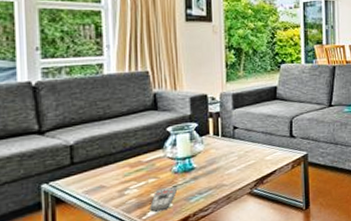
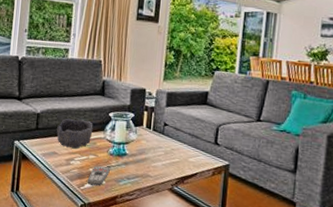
bowl: none [100,141,149,177] -> present [56,118,93,149]

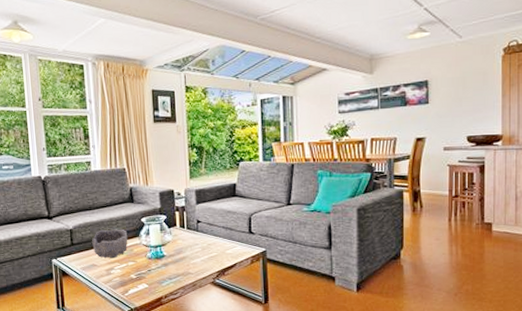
remote control: present [87,166,110,186] -> none [130,271,151,290]

